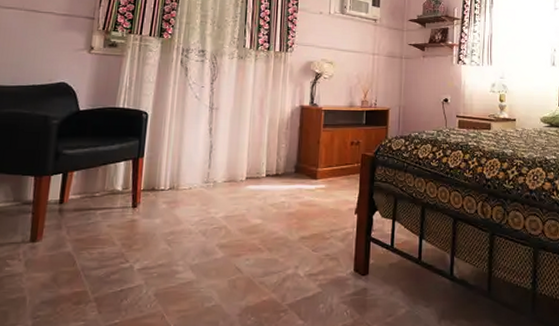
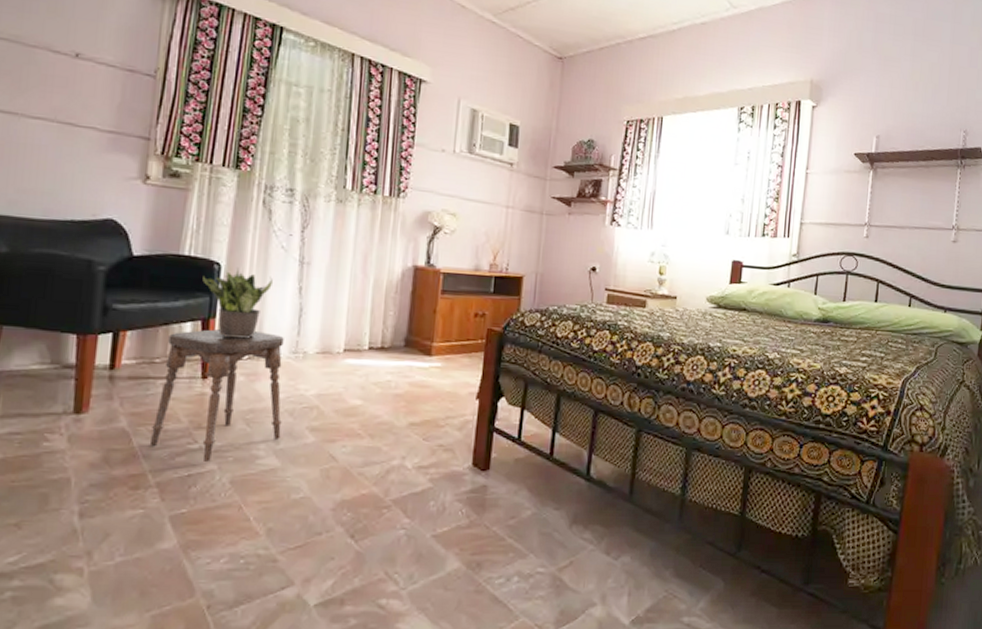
stool: none [90,165,198,278] -> present [149,329,284,462]
potted plant: none [133,115,189,172] -> present [202,267,273,338]

